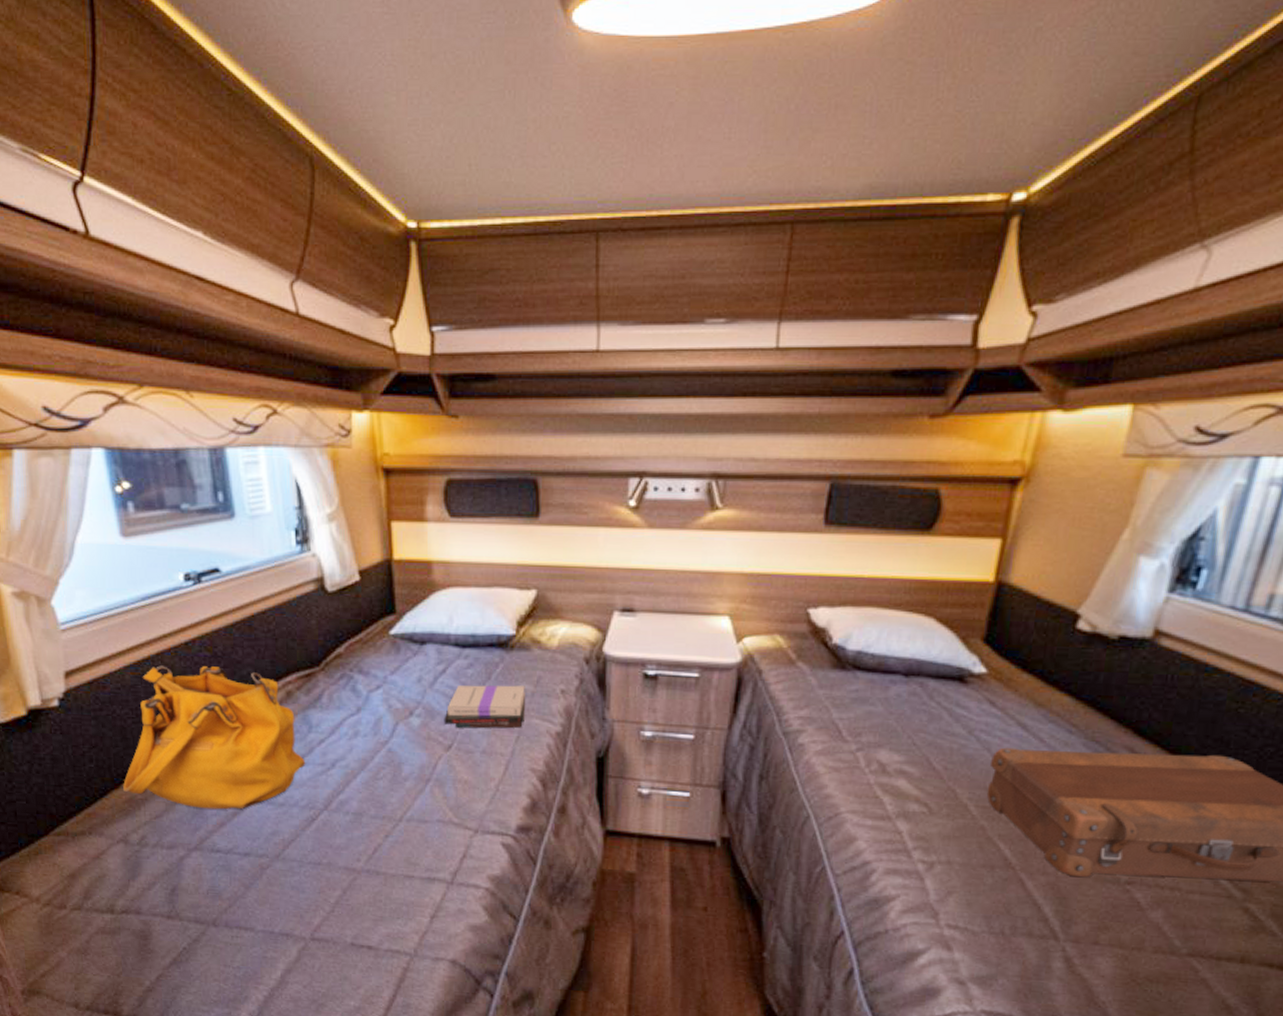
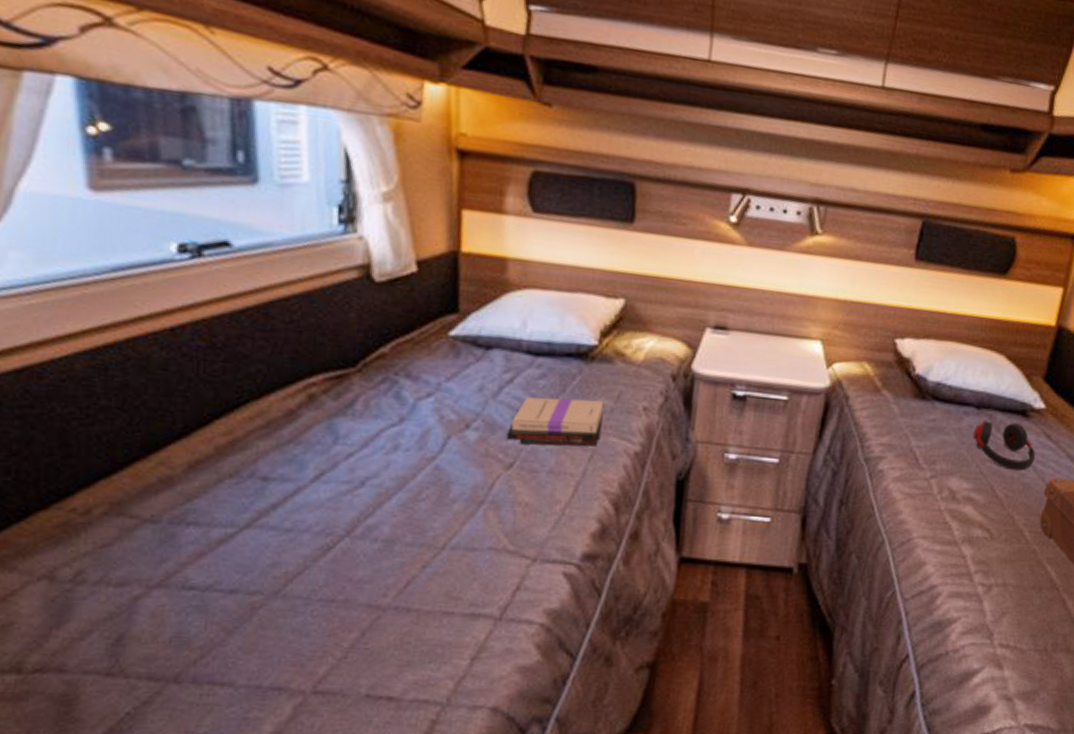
handbag: present [123,665,306,810] -> none [55,354,327,537]
headphones: none [902,689,978,741] -> present [972,420,1036,471]

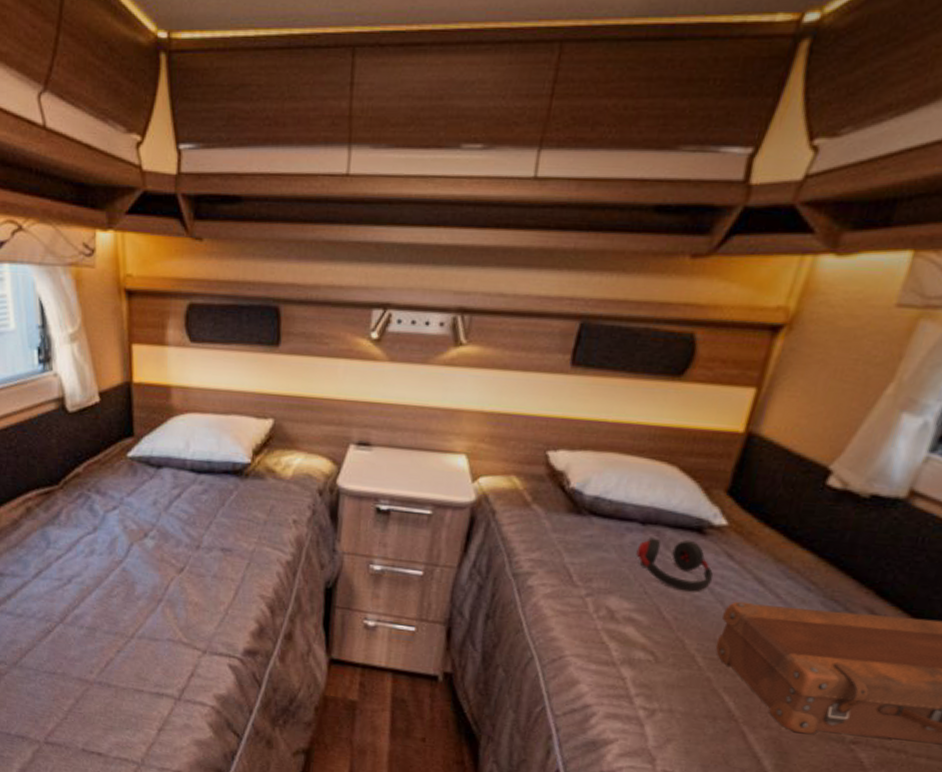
books: present [506,397,604,447] -> none [177,510,258,555]

